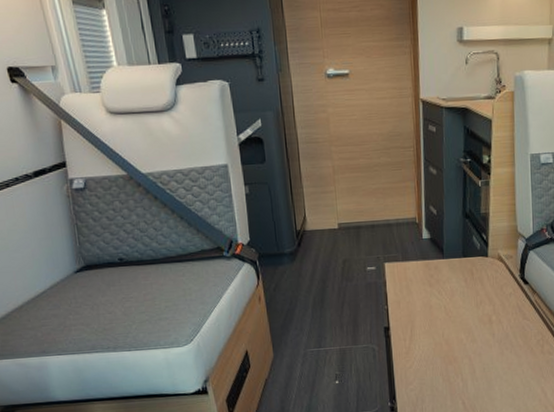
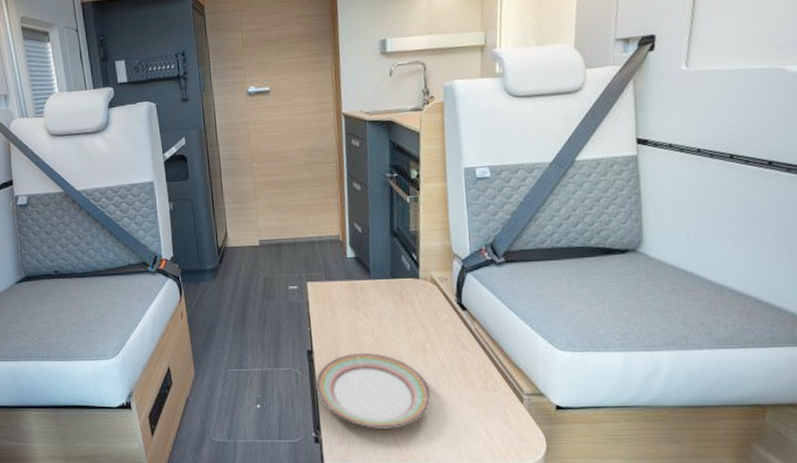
plate: none [392,326,496,394] -> present [315,353,431,428]

